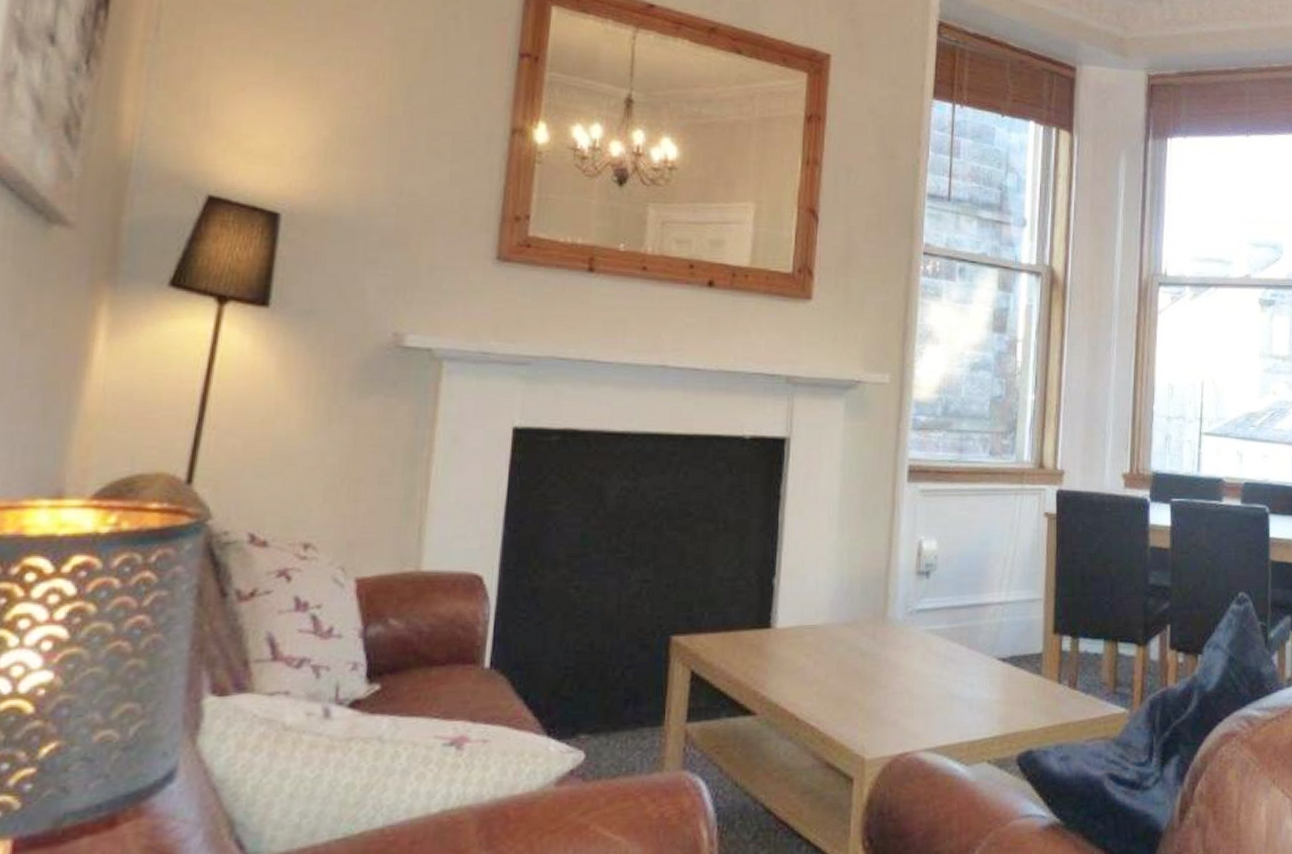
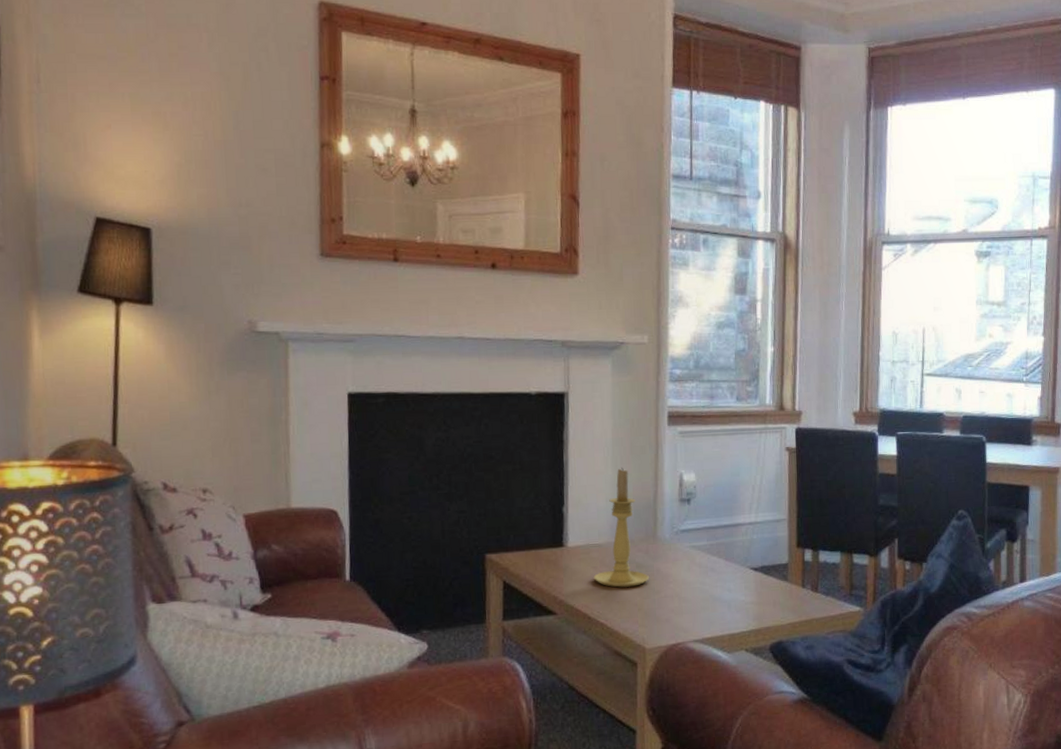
candle holder: none [805,530,874,681] -> present [593,467,649,588]

